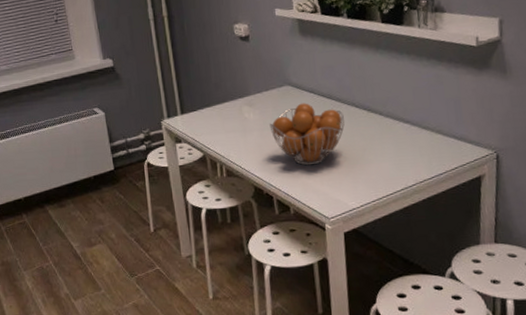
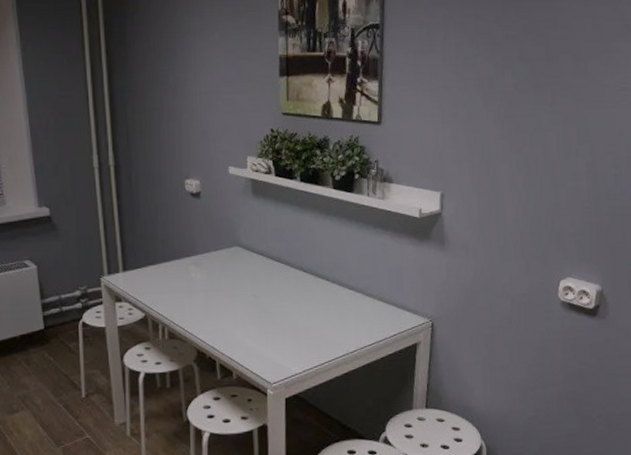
fruit basket: present [269,103,345,166] -> none [216,265,292,329]

